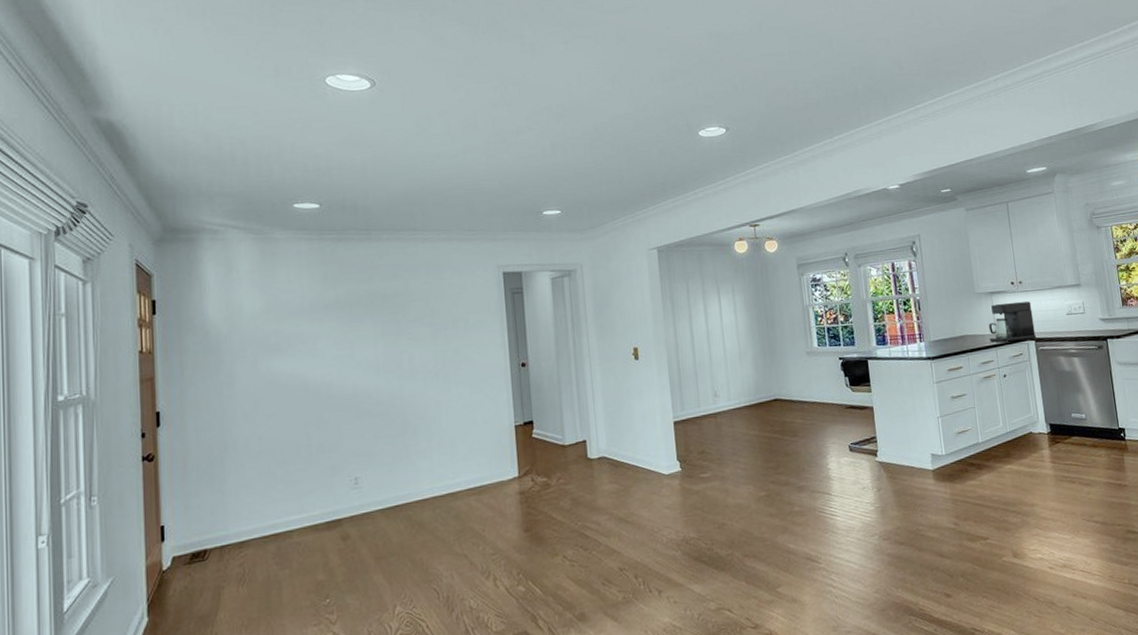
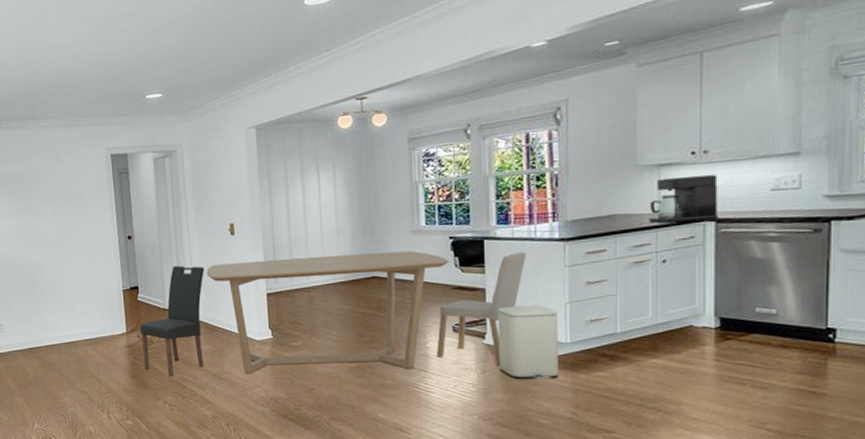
dining chair: none [534,394,608,527] -> present [139,266,205,377]
dining table: none [609,372,841,514] -> present [206,250,450,374]
dining chair: none [836,371,903,483] -> present [437,252,527,366]
pedal bin: none [884,420,940,495] -> present [497,305,559,380]

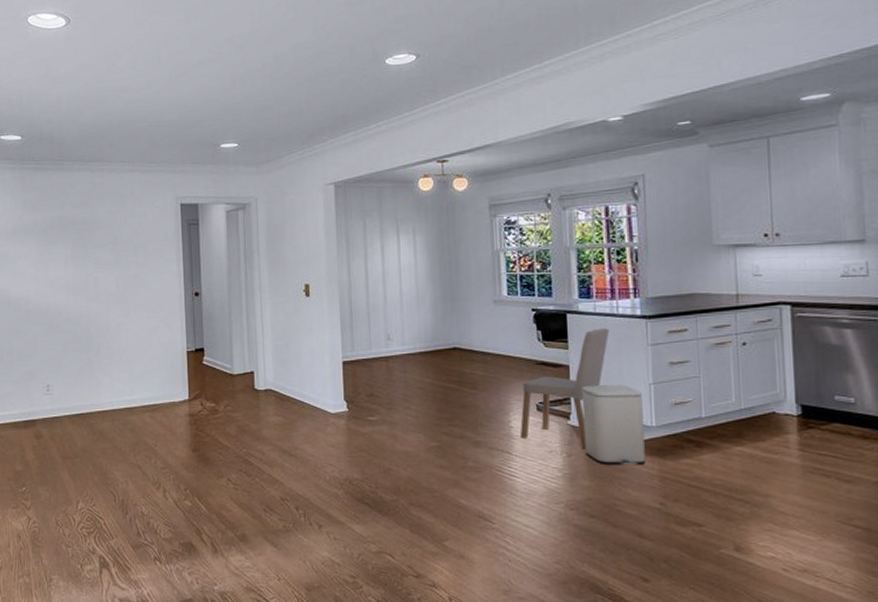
dining chair: present [139,266,205,377] -> none [203,327,277,452]
dining table: present [206,250,450,374] -> none [278,321,533,451]
coffee maker: present [649,174,720,224] -> none [727,257,795,305]

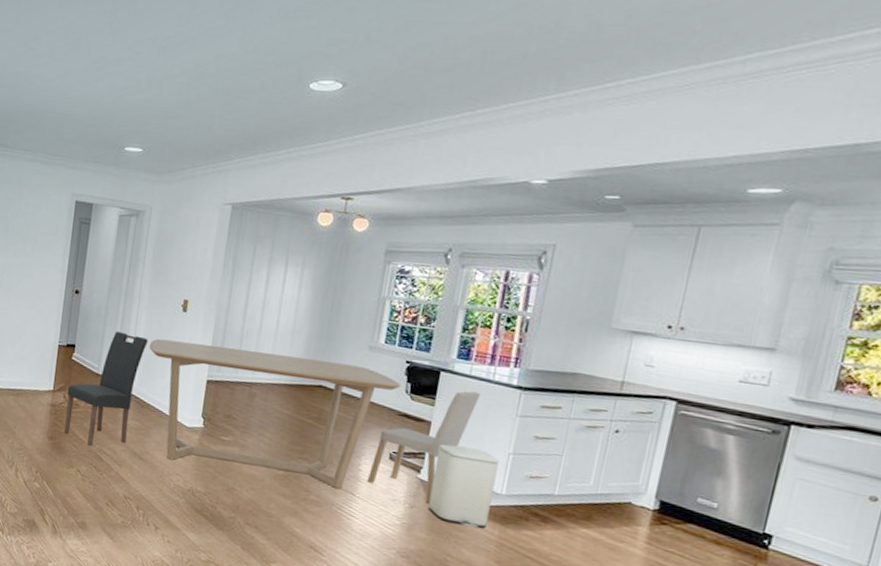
dining chair: none [203,327,277,452] -> present [63,332,149,447]
dining table: none [278,321,533,451] -> present [149,338,401,490]

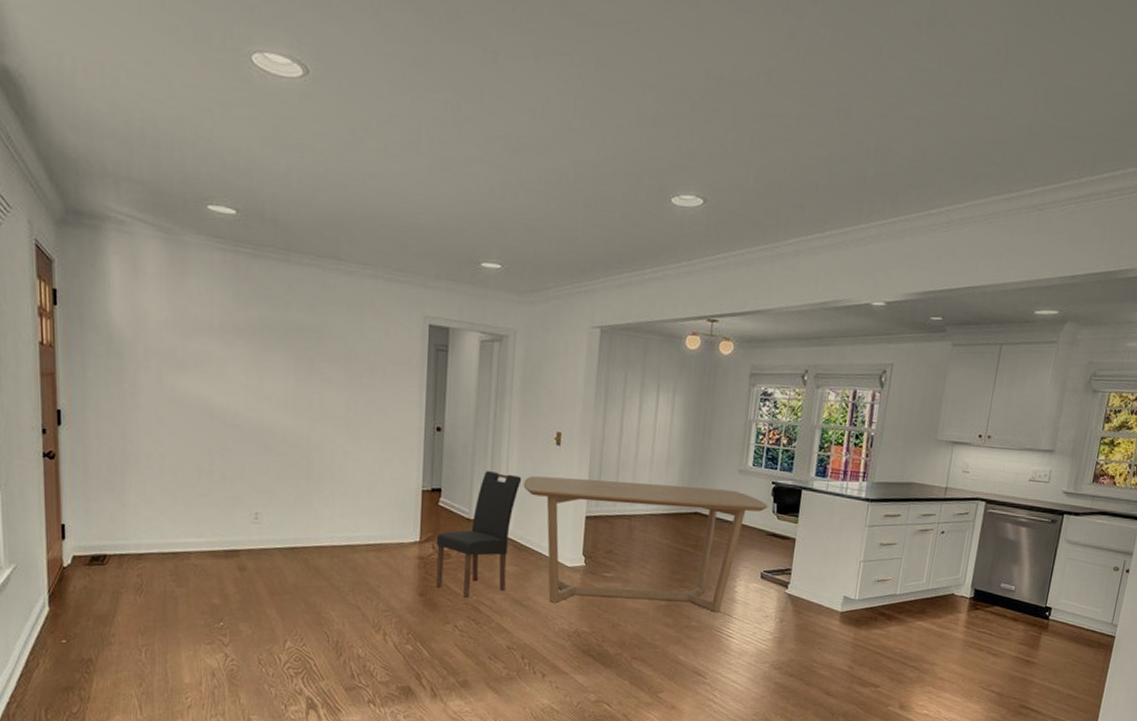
dining chair: present [368,391,481,504] -> none [743,506,836,617]
pedal bin: present [427,443,499,529] -> none [795,558,853,633]

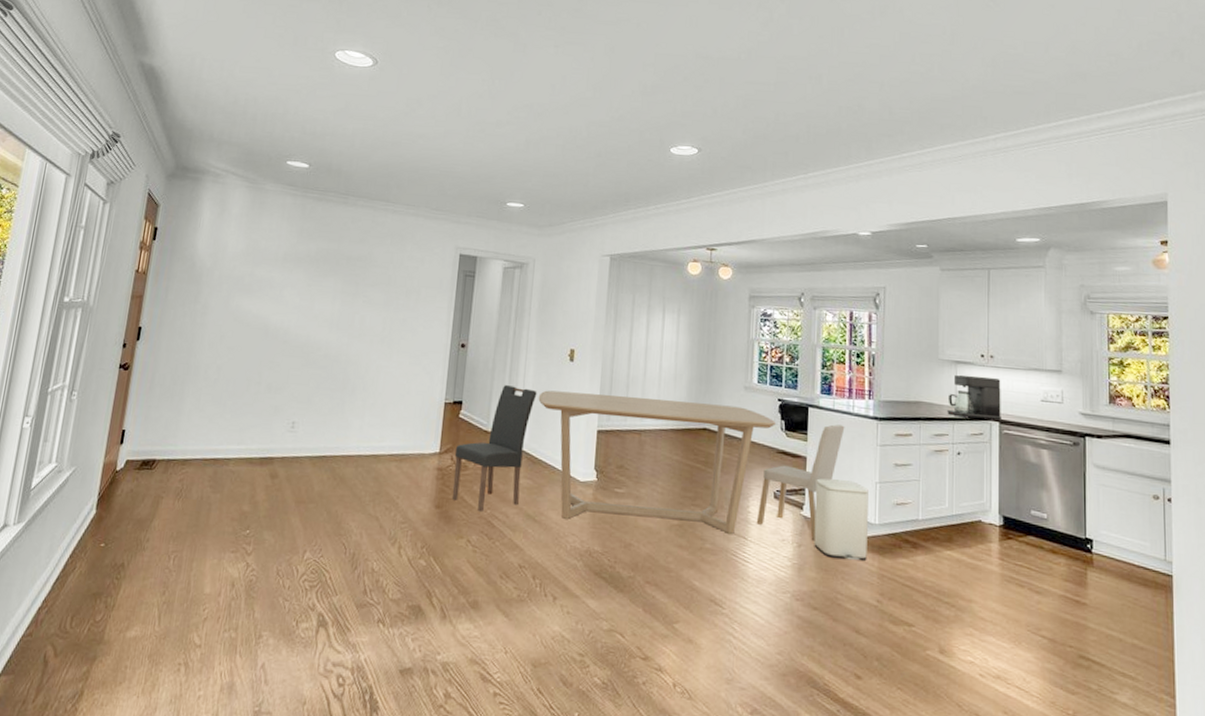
dining chair: none [743,506,836,617] -> present [757,424,845,541]
pedal bin: none [795,558,853,633] -> present [814,478,869,561]
coffee maker: none [937,455,994,500] -> present [947,374,1003,421]

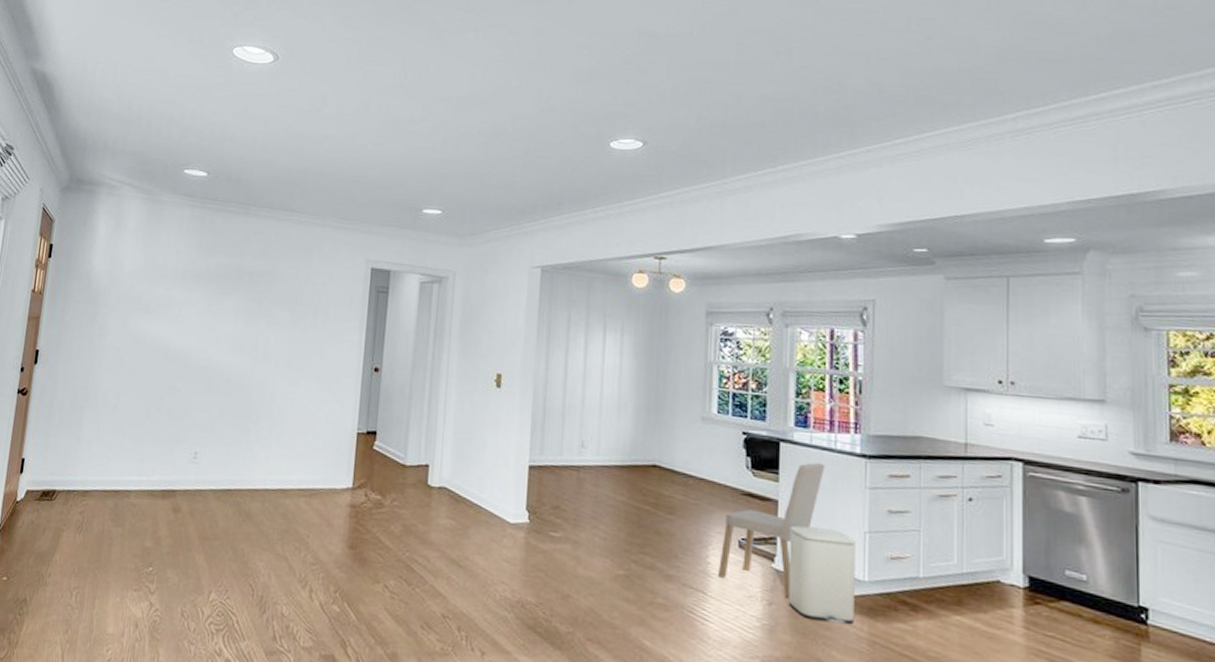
dining chair: present [451,385,537,512] -> none [366,414,460,555]
dining table: present [538,390,777,535] -> none [461,420,741,589]
coffee maker: present [947,374,1003,421] -> none [955,404,1027,461]

